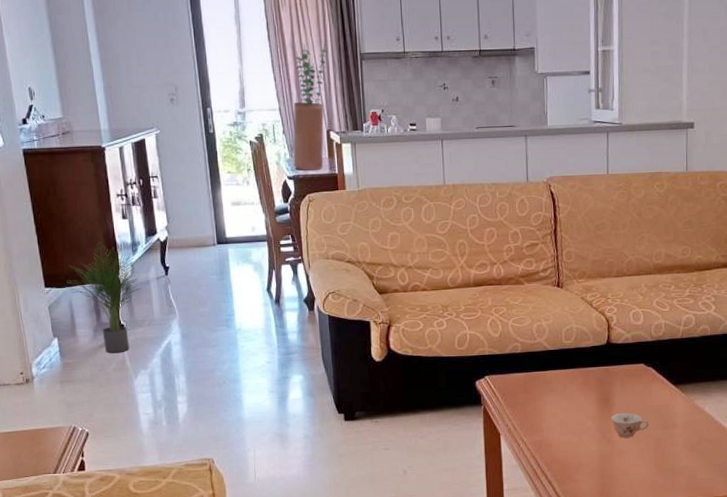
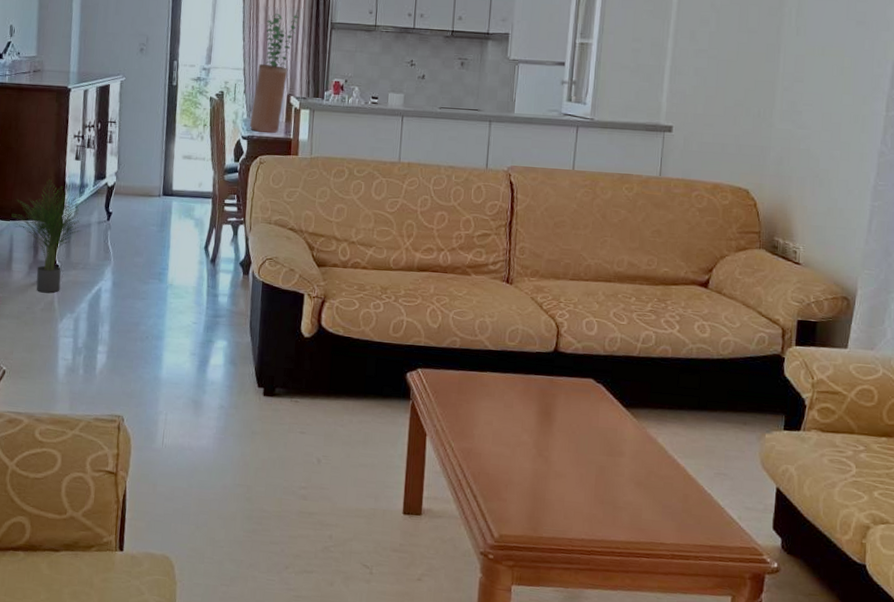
teacup: present [610,412,649,438] -> none [549,430,592,460]

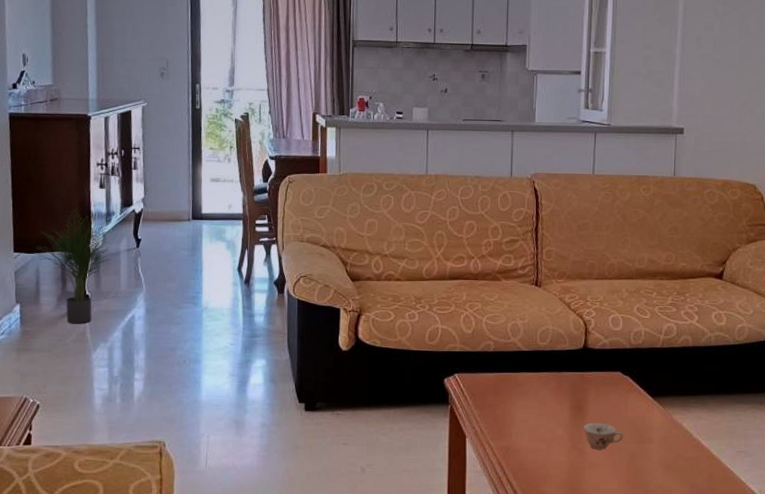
vase: present [250,8,299,134] -> none [277,28,320,153]
teacup: none [549,430,592,460] -> present [583,422,623,450]

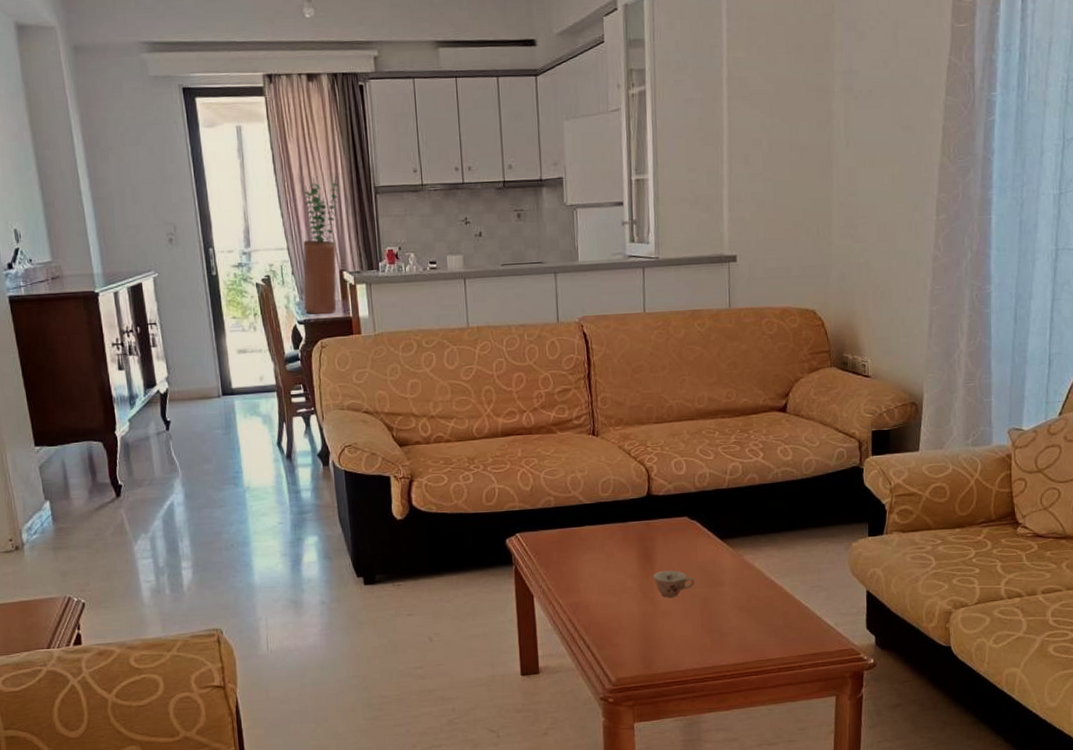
potted plant: present [36,209,110,324] -> none [58,395,140,517]
vase: none [277,28,320,153] -> present [303,176,339,315]

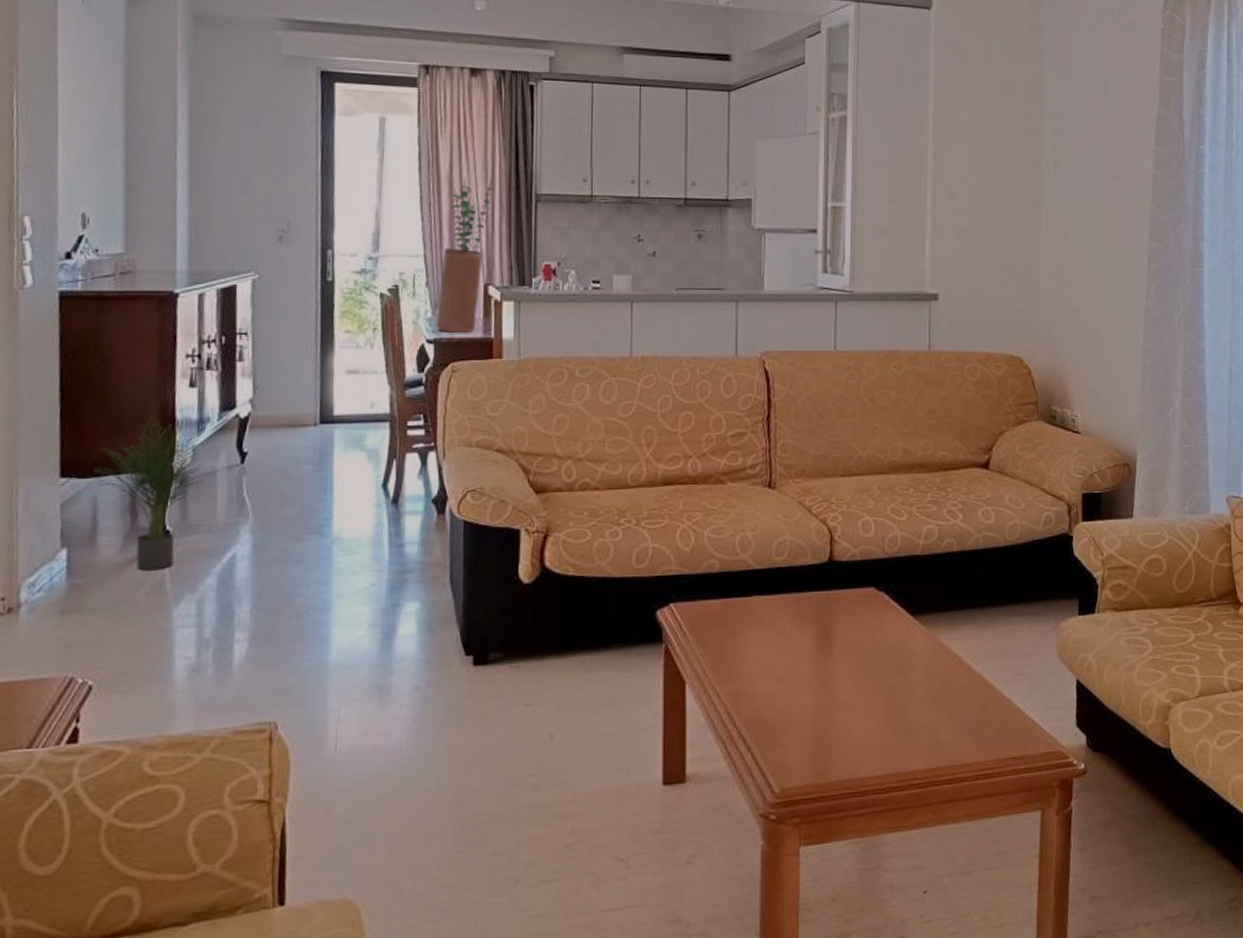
potted plant: none [58,395,140,517] -> present [93,416,203,571]
teacup: present [652,570,694,598] -> none [830,652,879,686]

